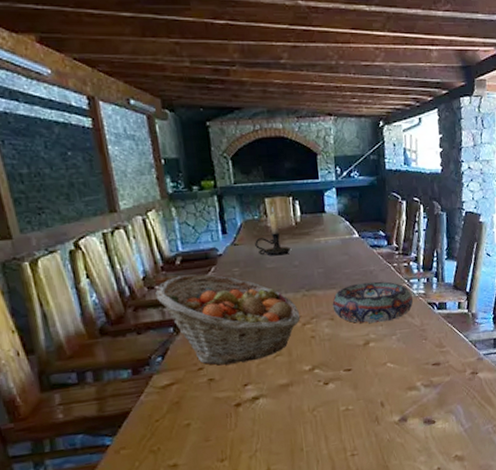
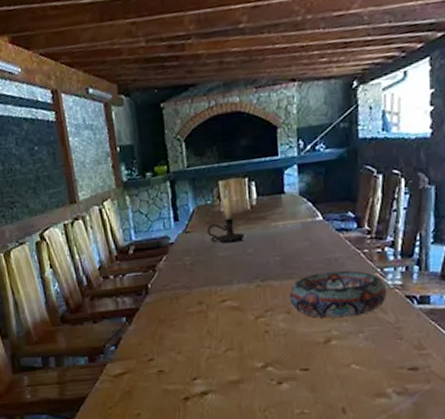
fruit basket: present [155,274,301,365] -> none [110,263,254,357]

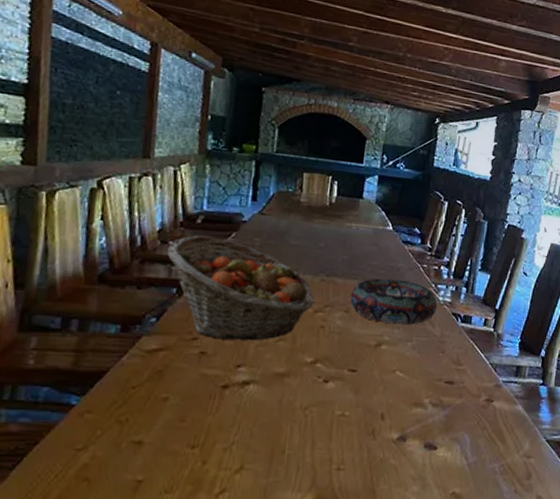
fruit basket: none [110,263,254,357] -> present [167,235,314,341]
candle holder: present [207,188,245,244] -> none [283,181,319,234]

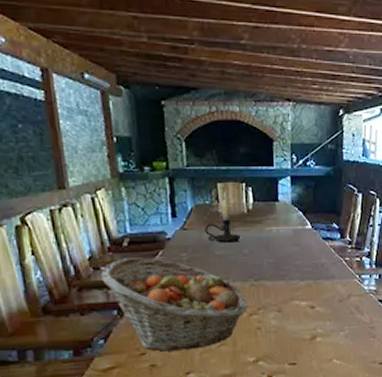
candle holder: none [283,181,319,234] -> present [205,191,241,243]
decorative bowl: present [350,278,438,326] -> none [280,275,364,318]

